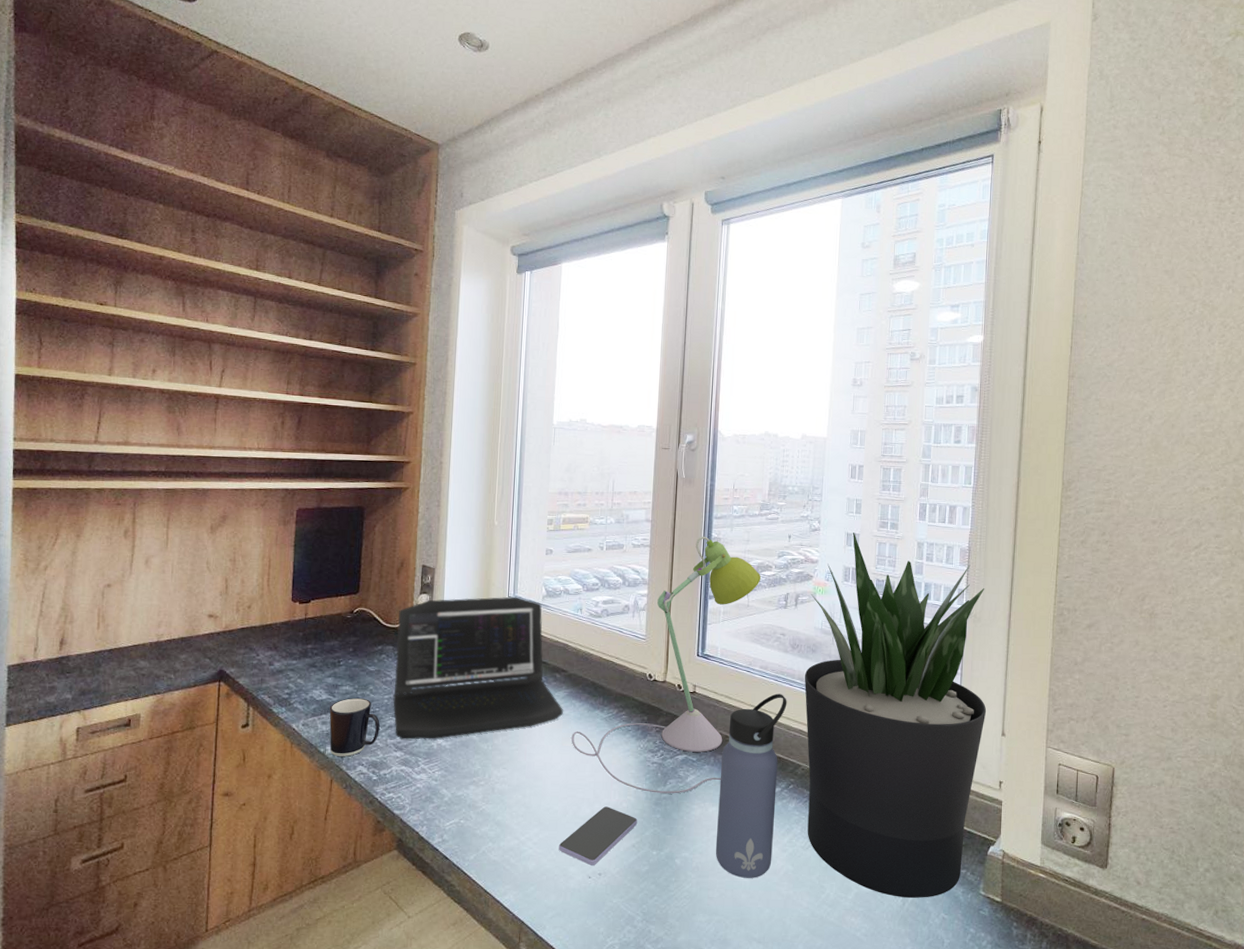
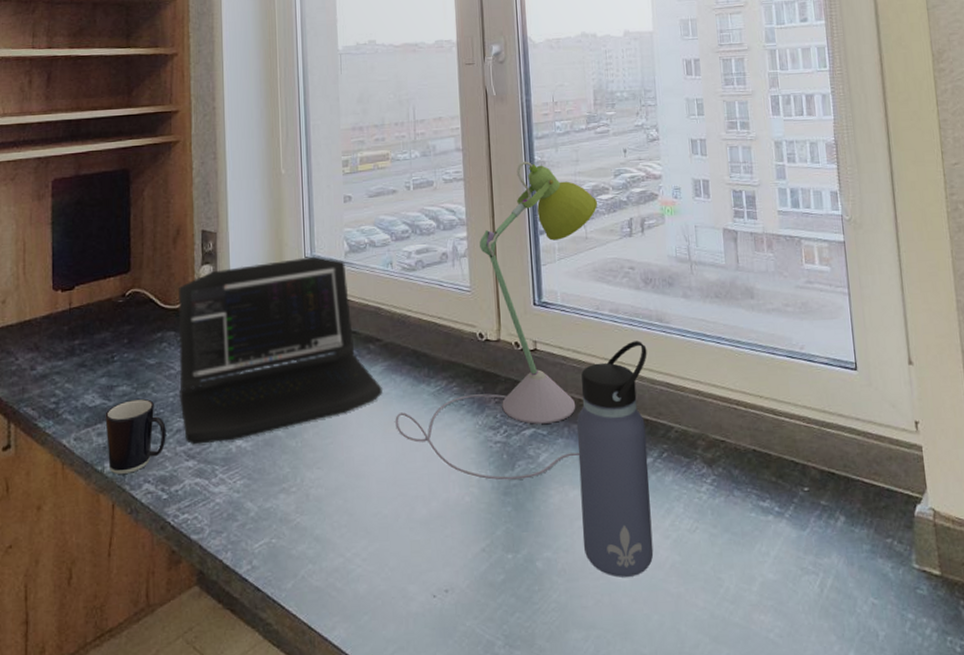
smartphone: present [558,806,638,866] -> none [393,503,486,581]
planter: present [804,533,987,898] -> none [659,138,886,582]

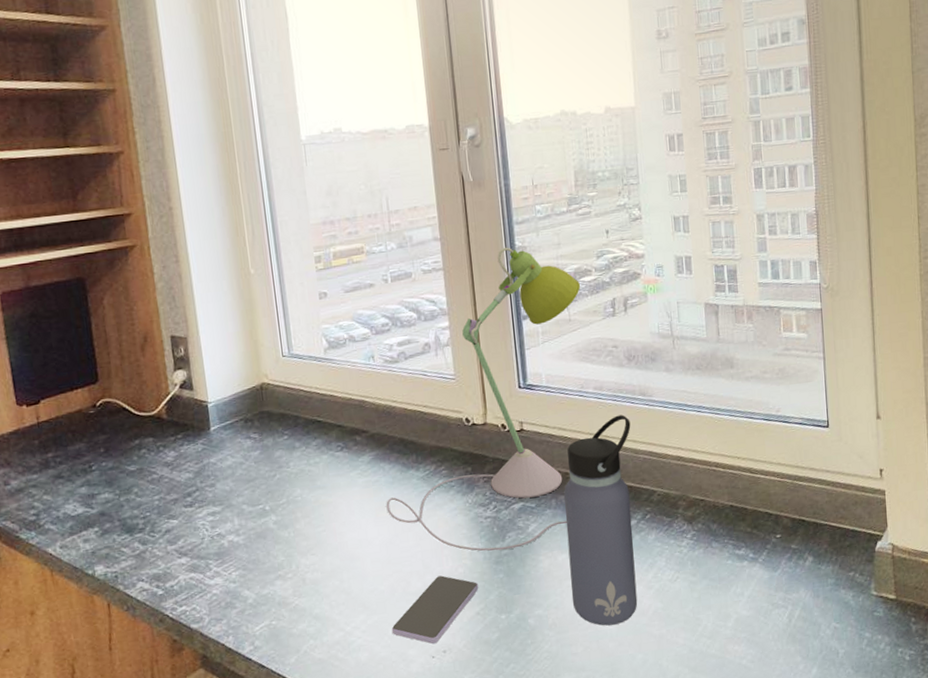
mug: present [105,398,166,474] -> none [89,504,156,576]
laptop: present [177,256,382,445] -> none [152,355,372,543]
smartphone: none [393,503,486,581] -> present [391,575,479,644]

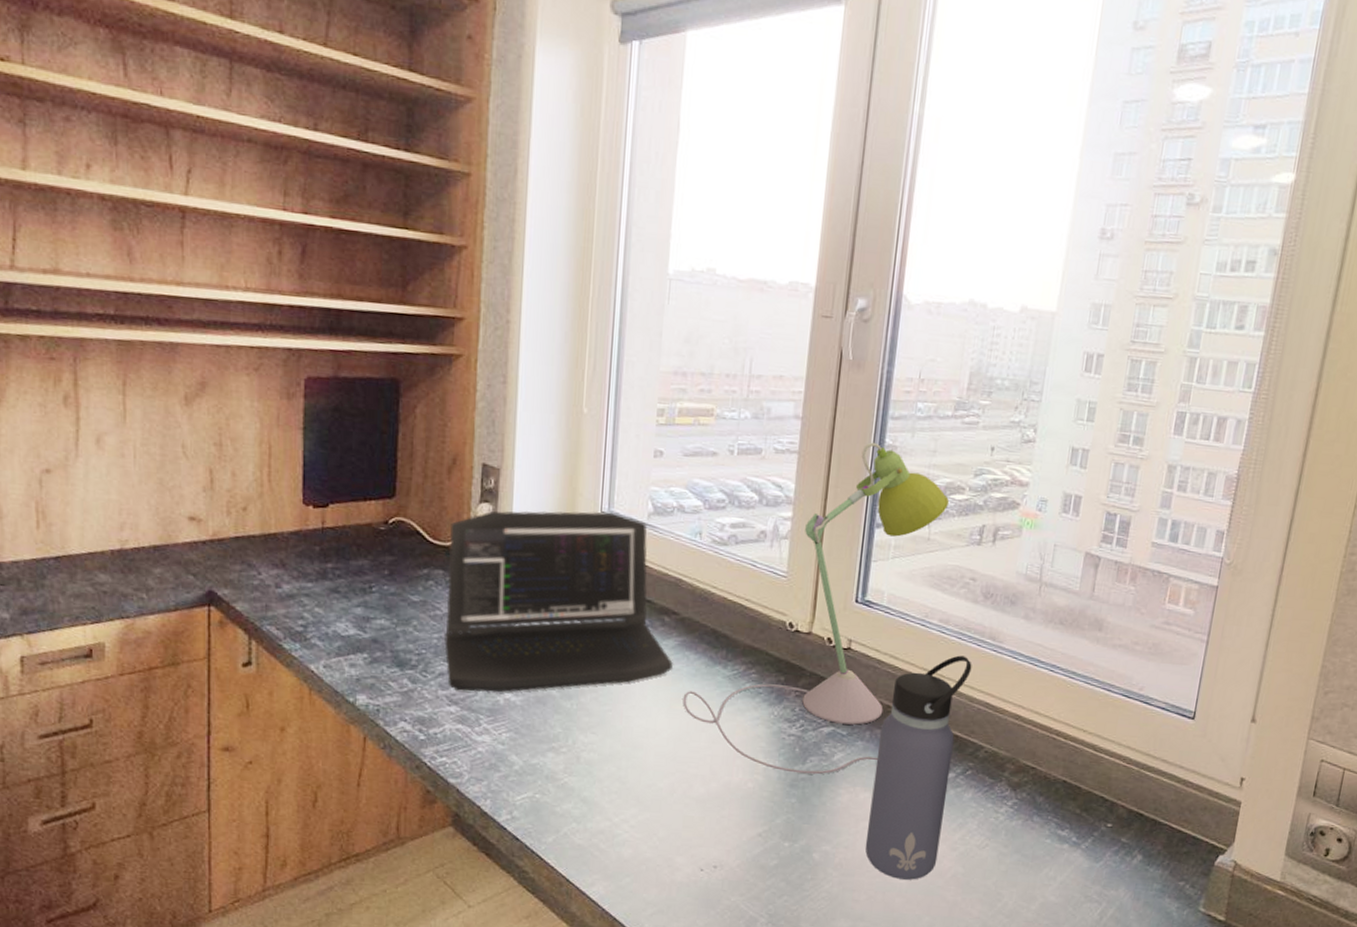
laptop: none [152,355,372,543] -> present [445,511,673,692]
smartphone: present [391,575,479,644] -> none [662,786,767,857]

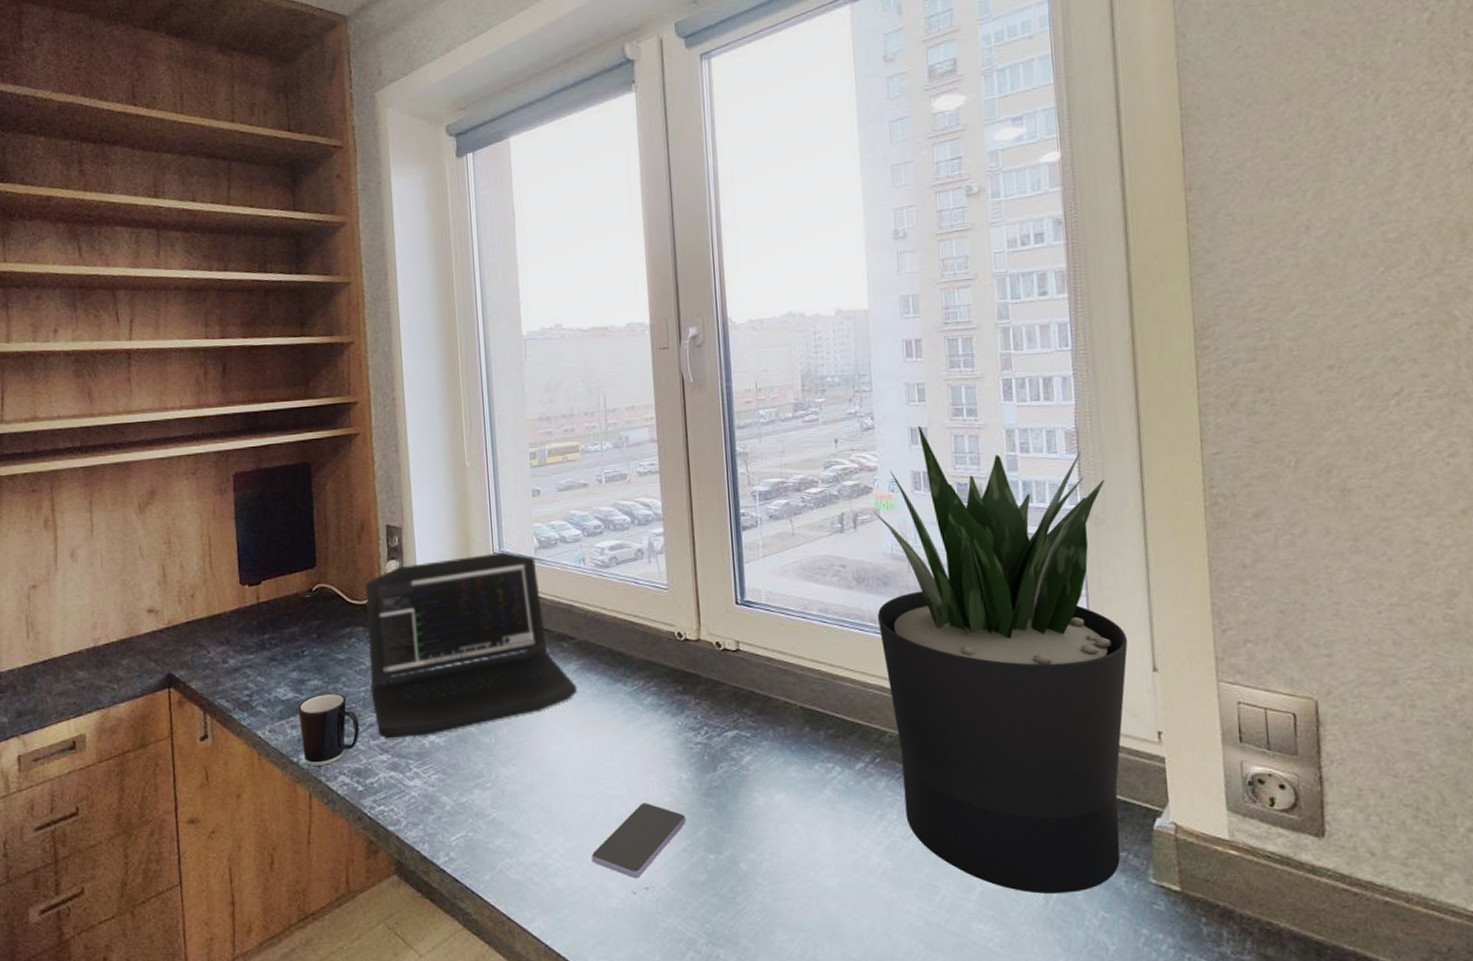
mug: none [359,634,428,709] -> present [298,692,359,766]
smartphone: none [662,786,767,857] -> present [591,803,686,879]
desk lamp: present [682,442,950,775] -> none [591,452,806,782]
water bottle: present [865,655,972,880] -> none [783,642,865,882]
planter: none [985,447,1253,913] -> present [873,426,1128,894]

